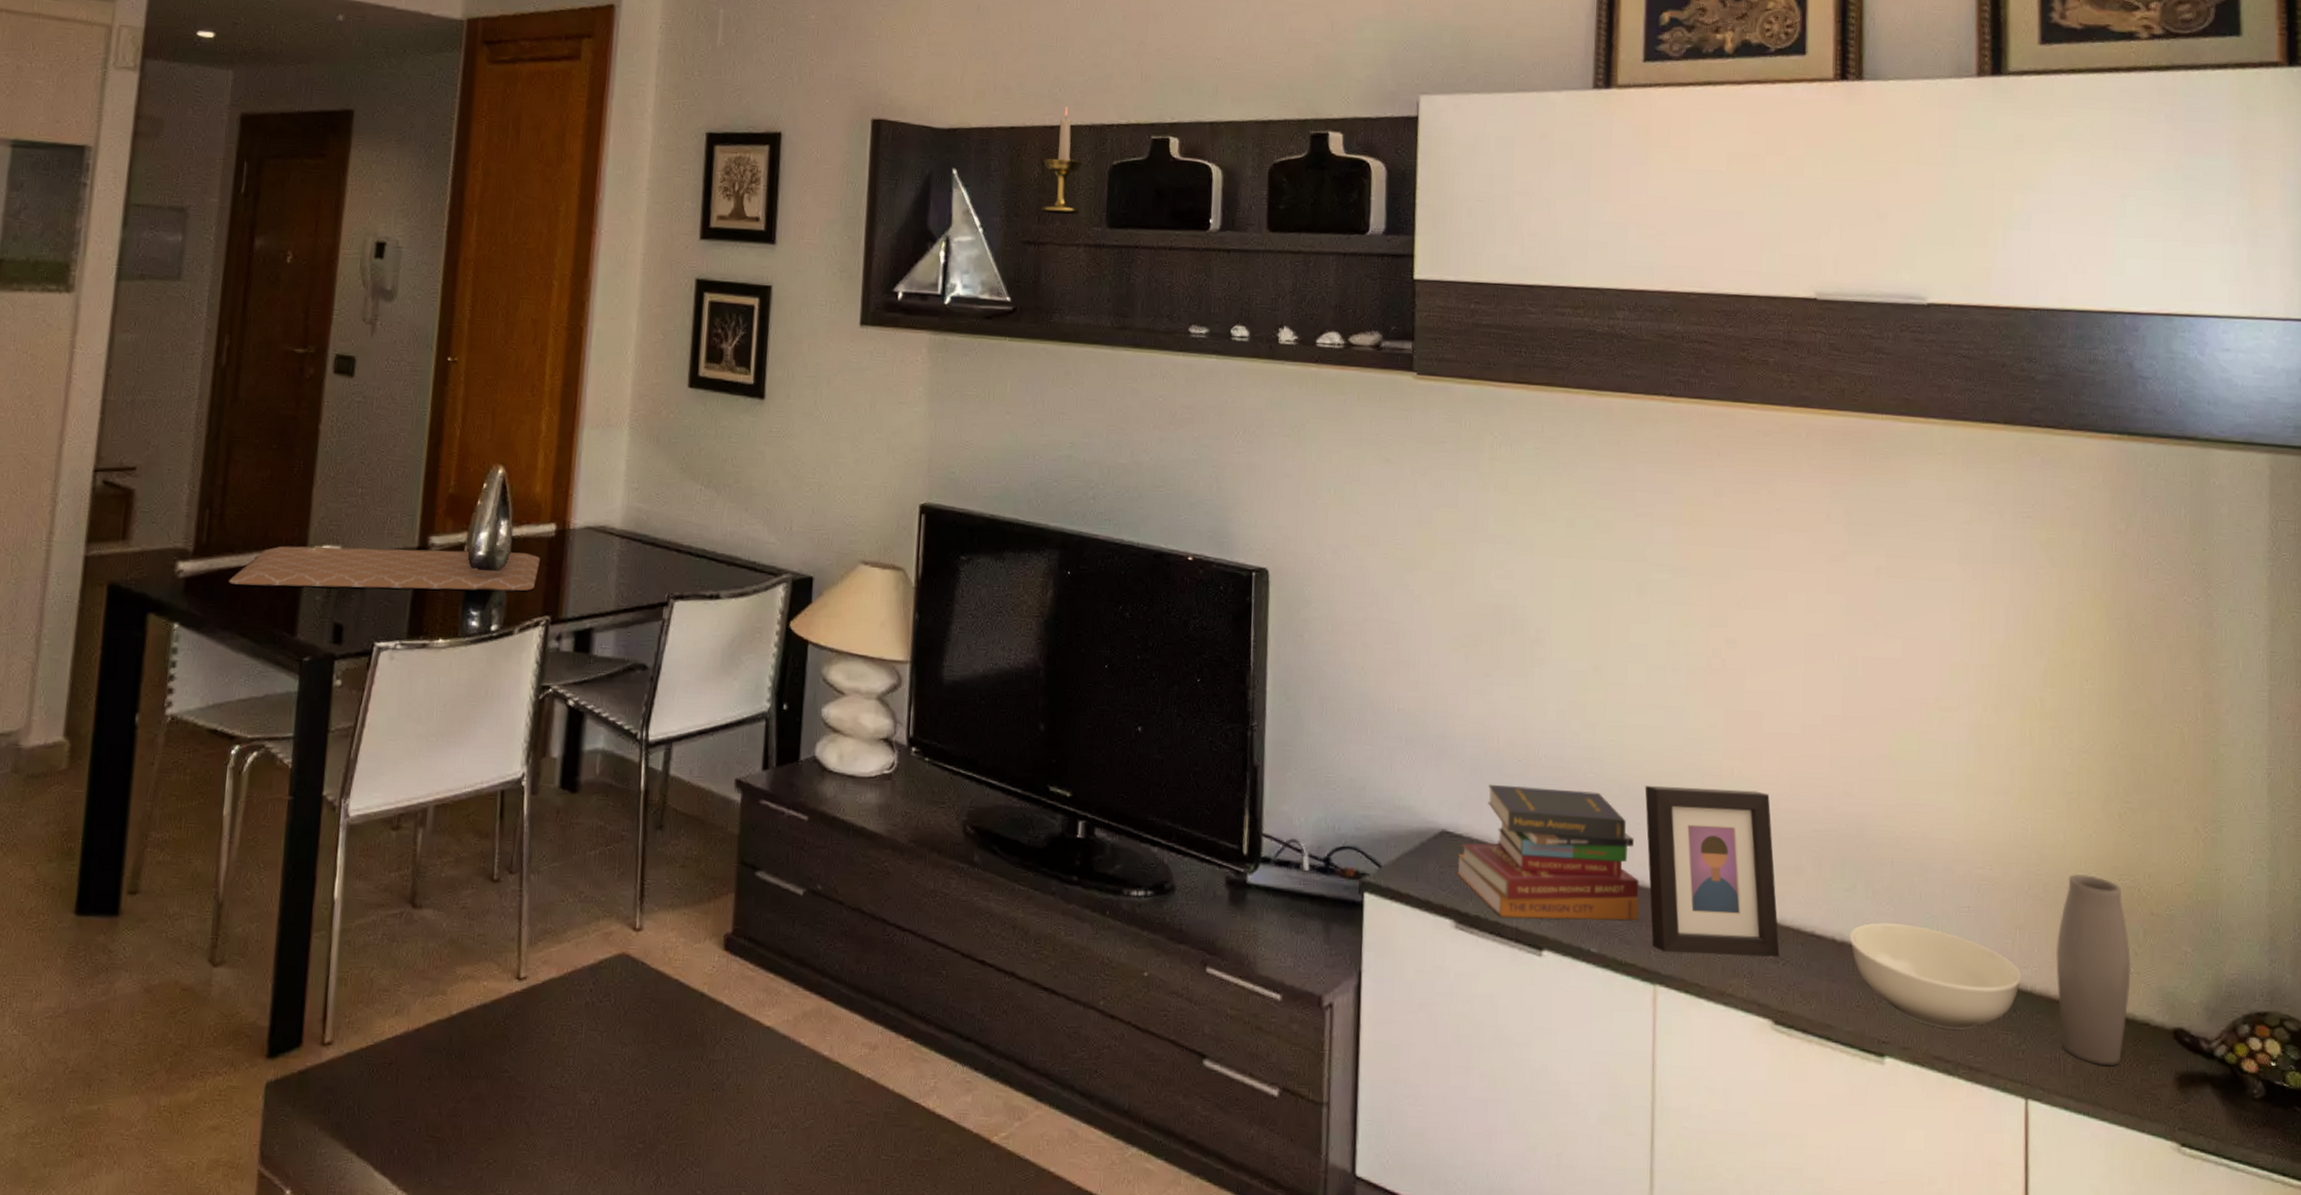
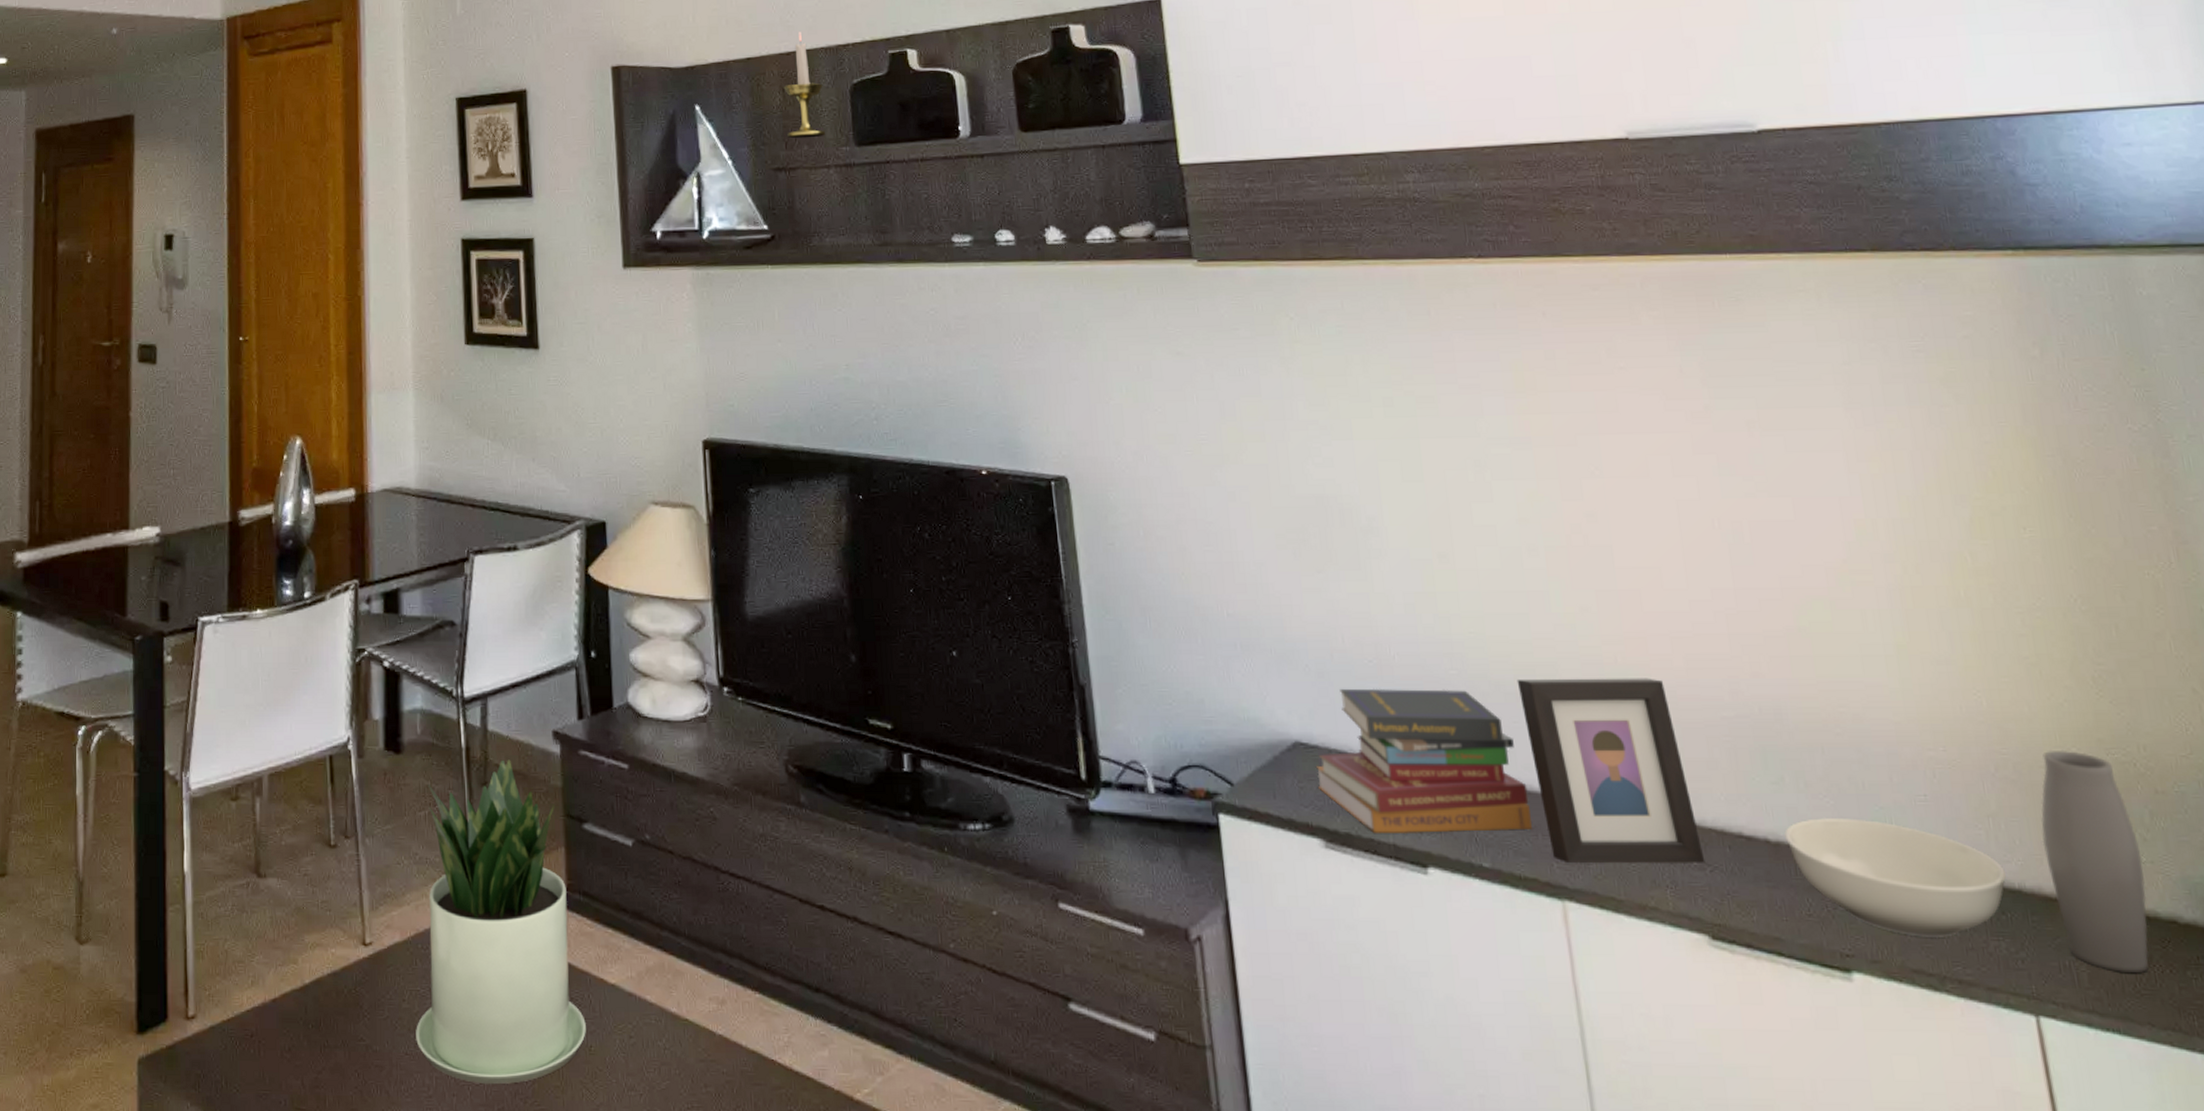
placemat: present [228,546,541,592] -> none [62,520,344,572]
planter: none [562,804,737,1119] -> present [416,759,586,1085]

